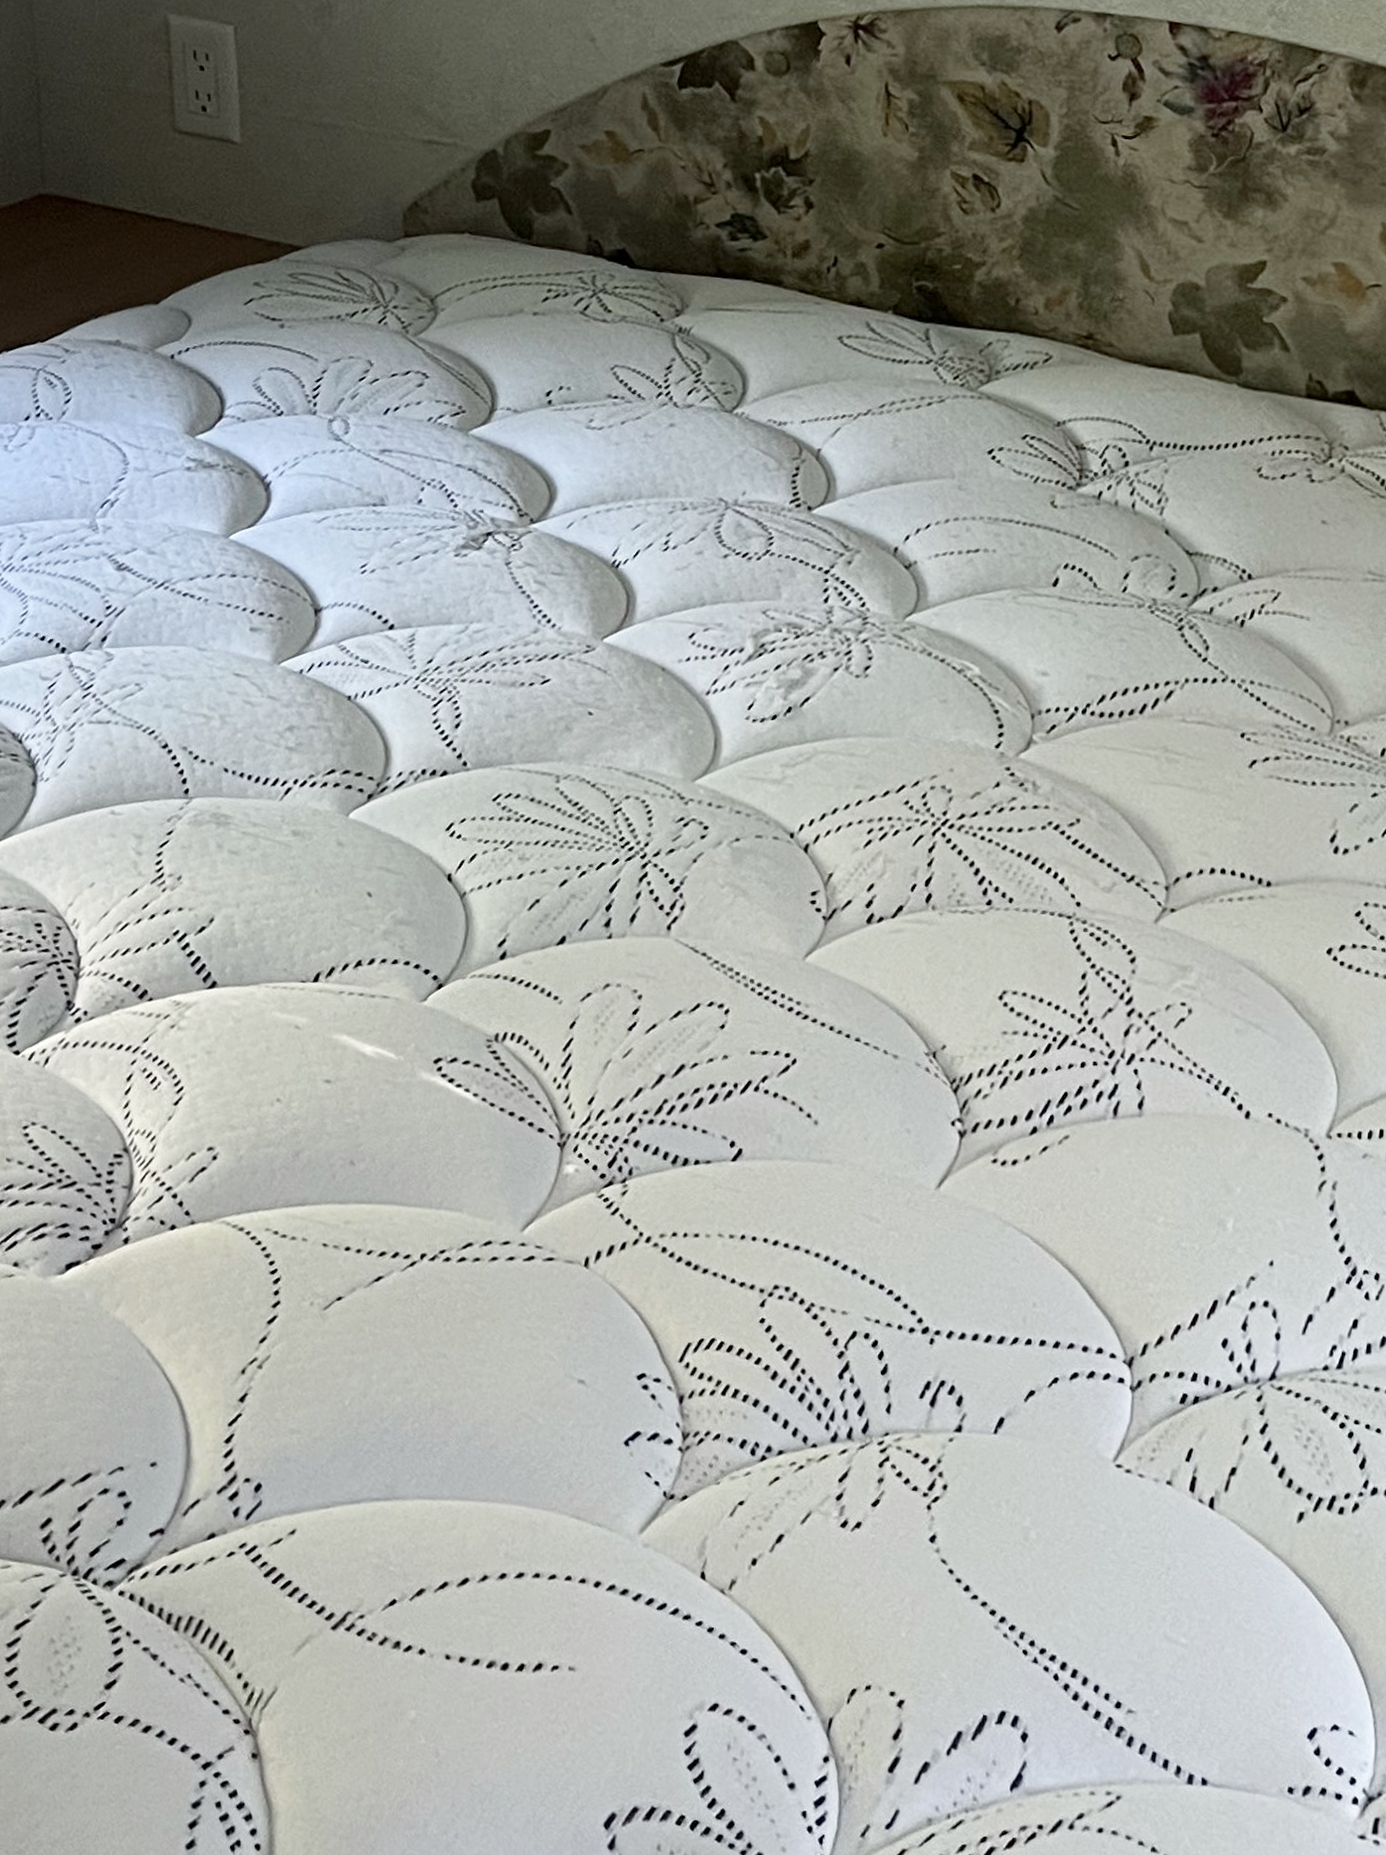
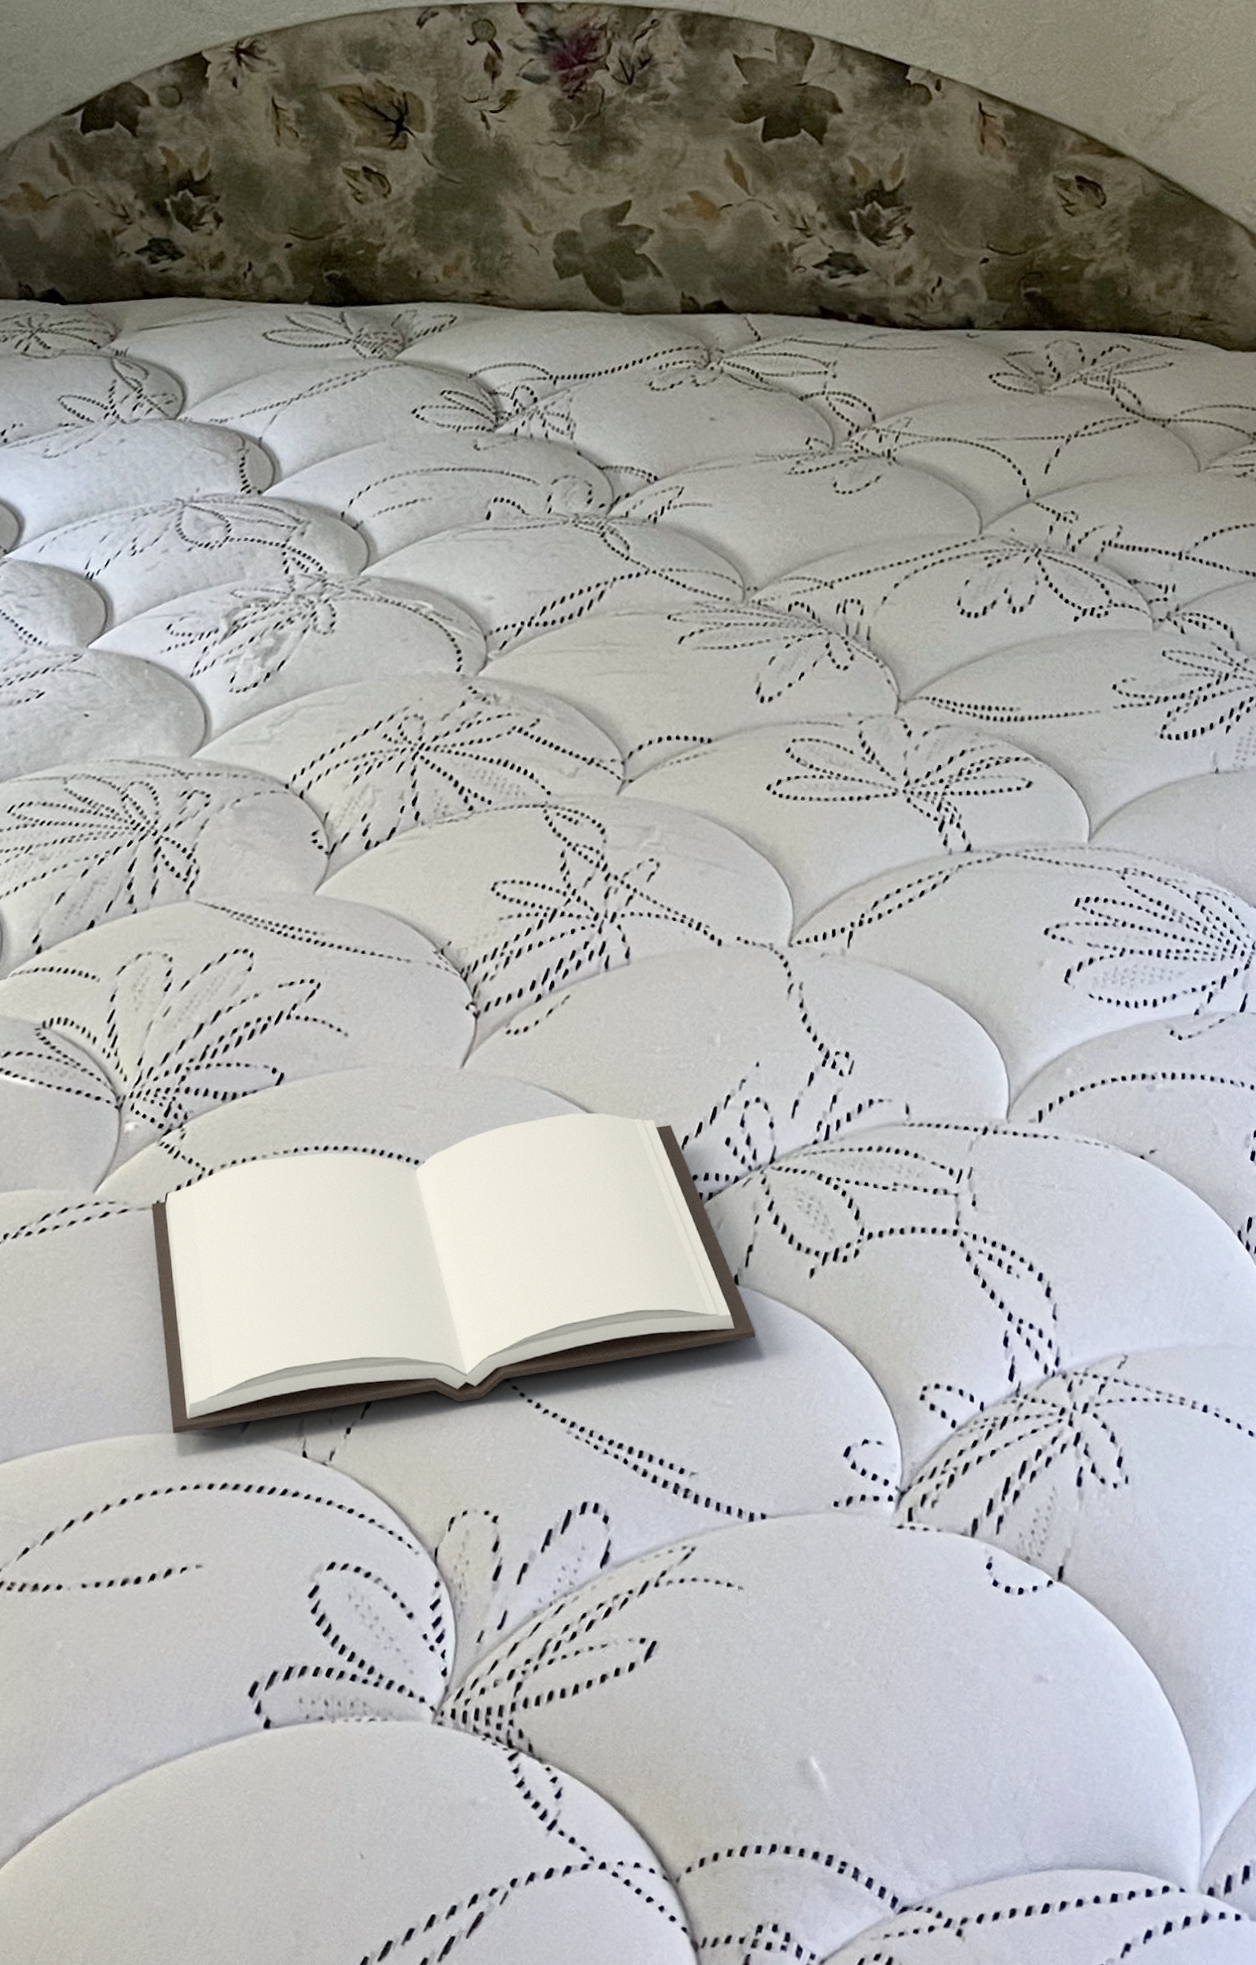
book: none [566,1237,1225,1575] -> present [151,1112,756,1434]

